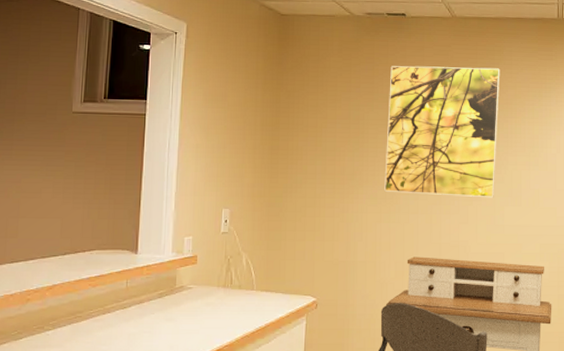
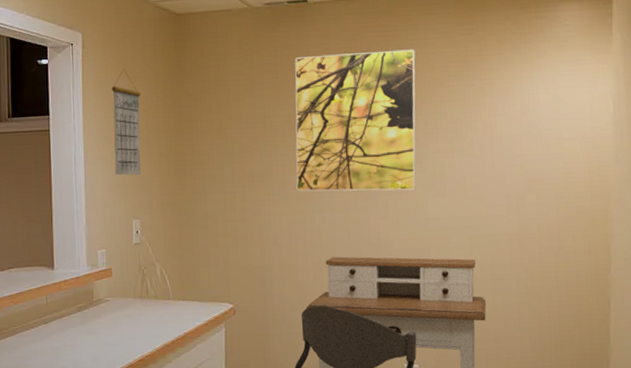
calendar: none [208,61,240,165] -> present [111,69,141,176]

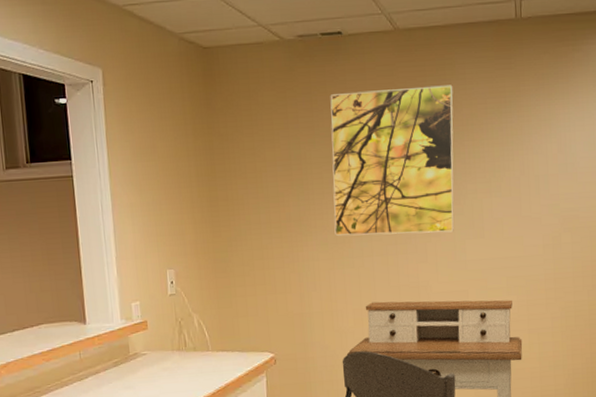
calendar: present [111,69,141,176] -> none [137,108,173,224]

